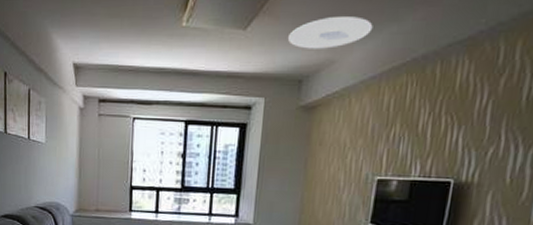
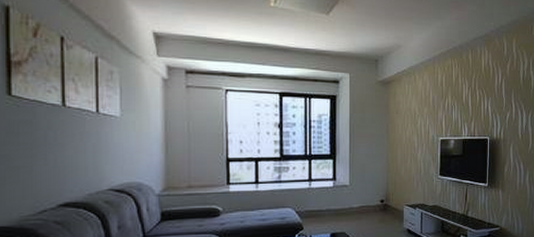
ceiling light: present [287,16,373,49] -> none [363,11,425,36]

